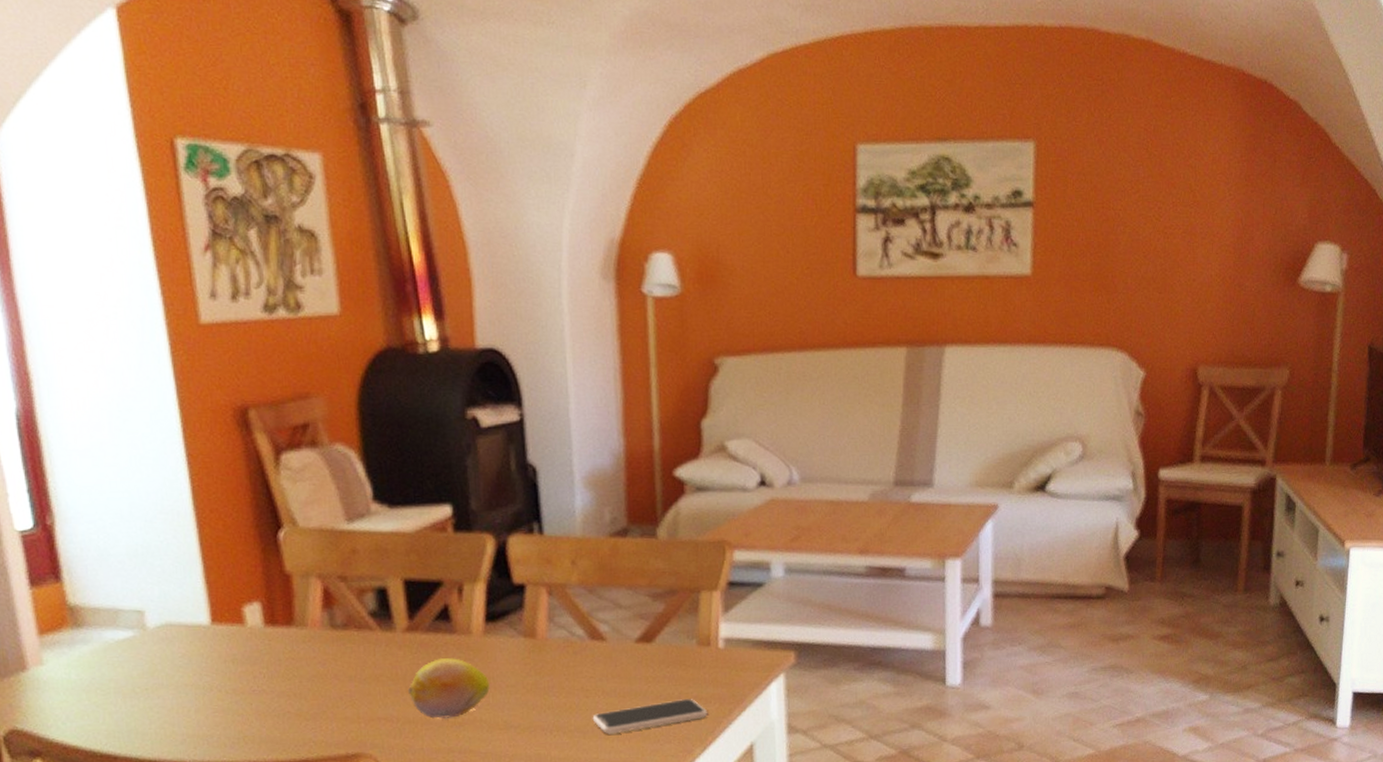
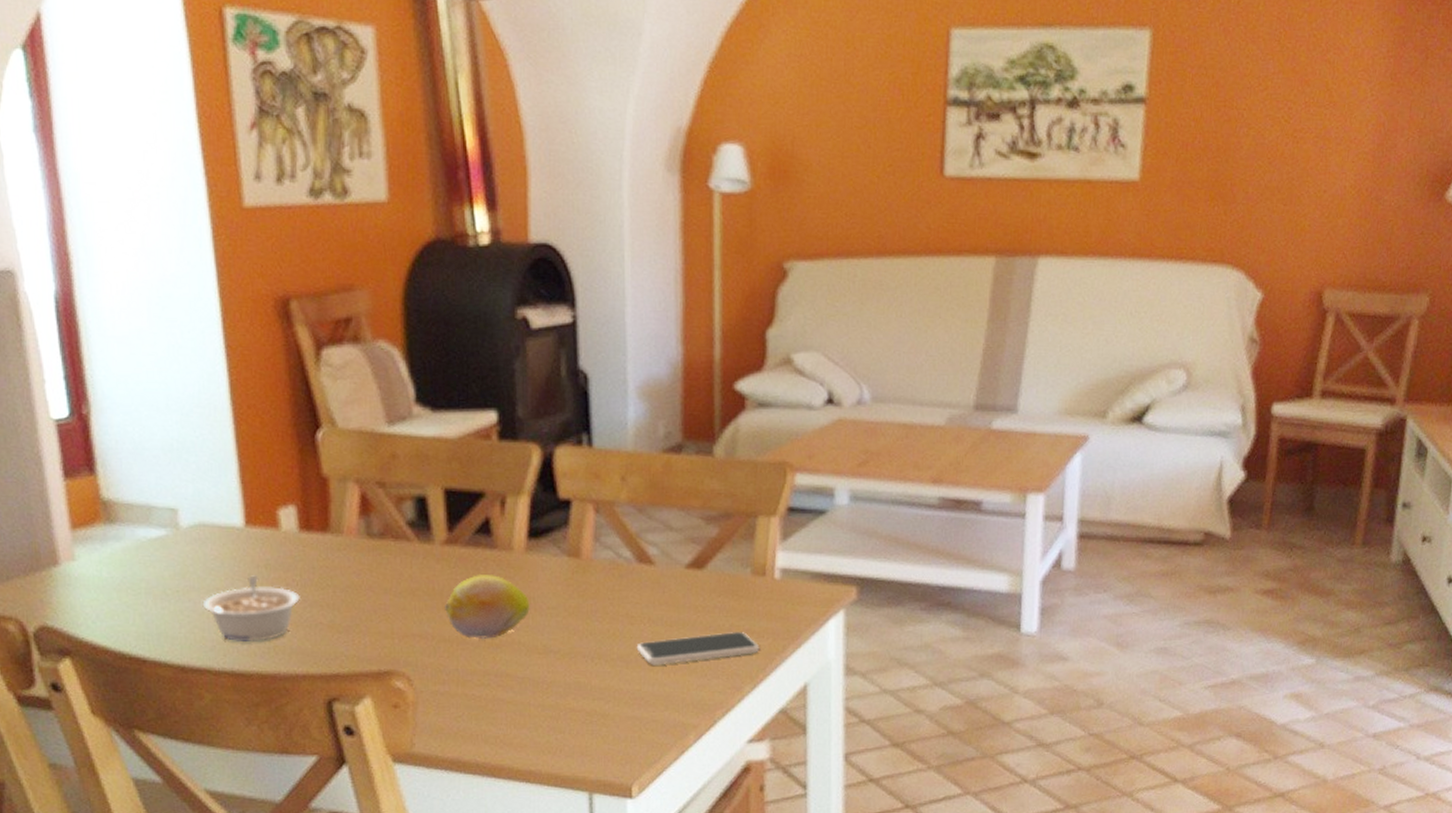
legume: none [171,670,268,734] -> present [202,575,300,641]

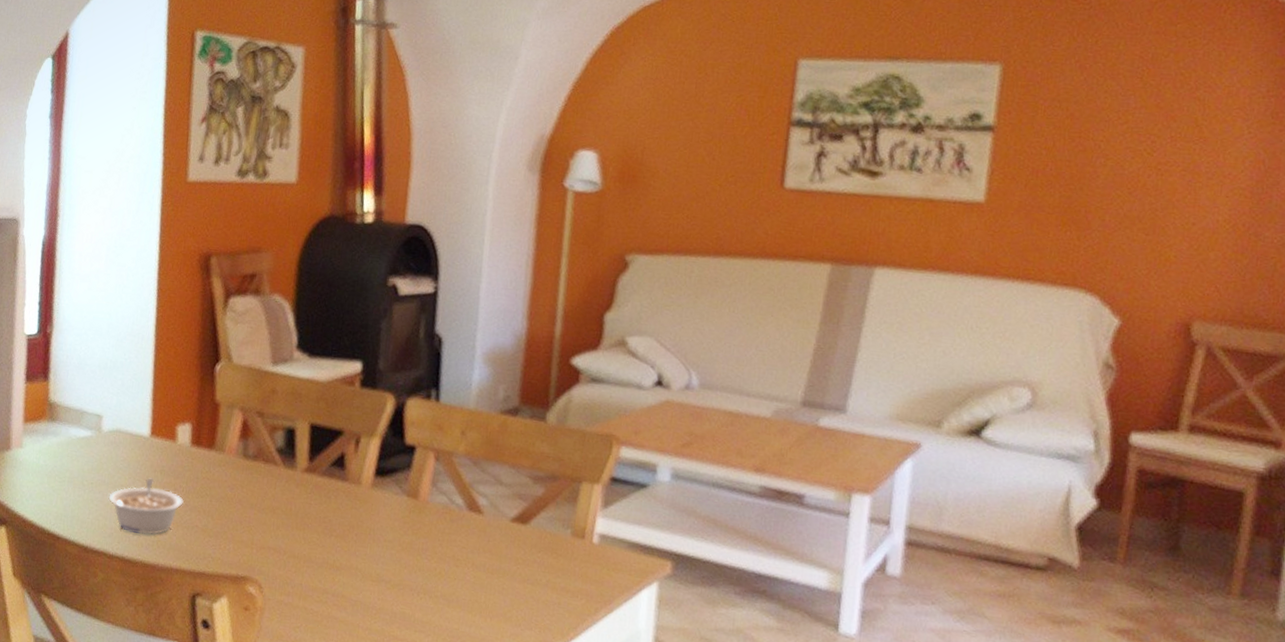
fruit: present [445,573,530,639] -> none [298,501,370,561]
smartphone: present [636,632,760,666] -> none [458,584,574,612]

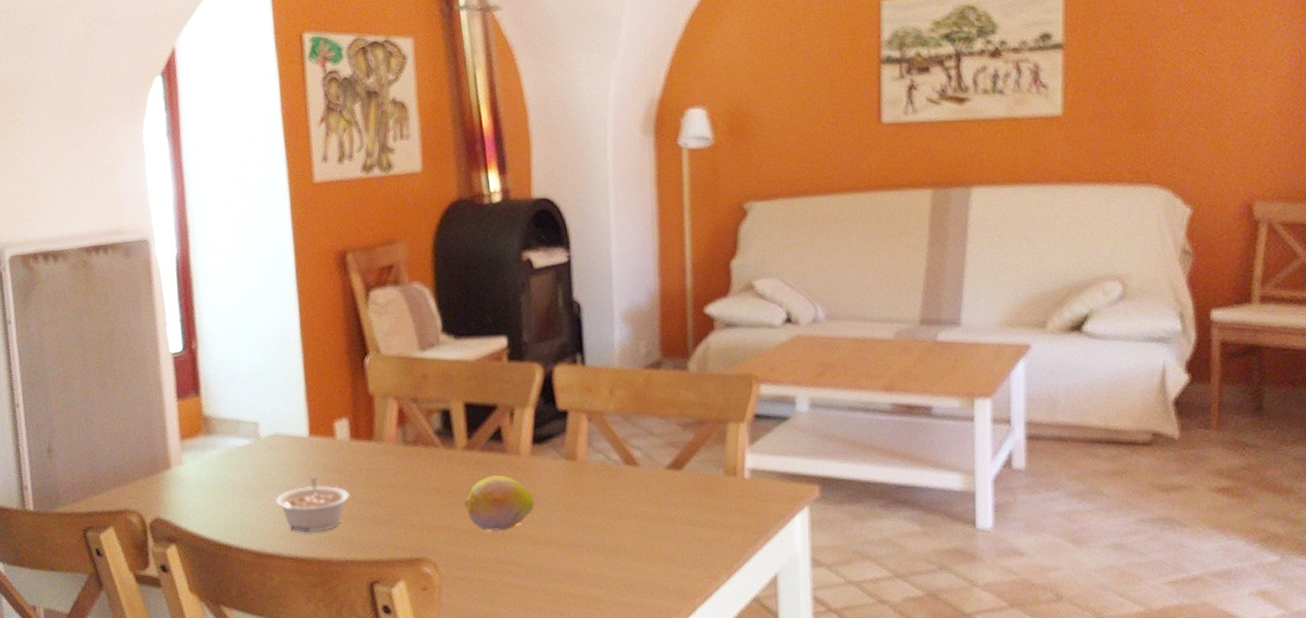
fruit: none [298,501,370,561] -> present [465,474,534,531]

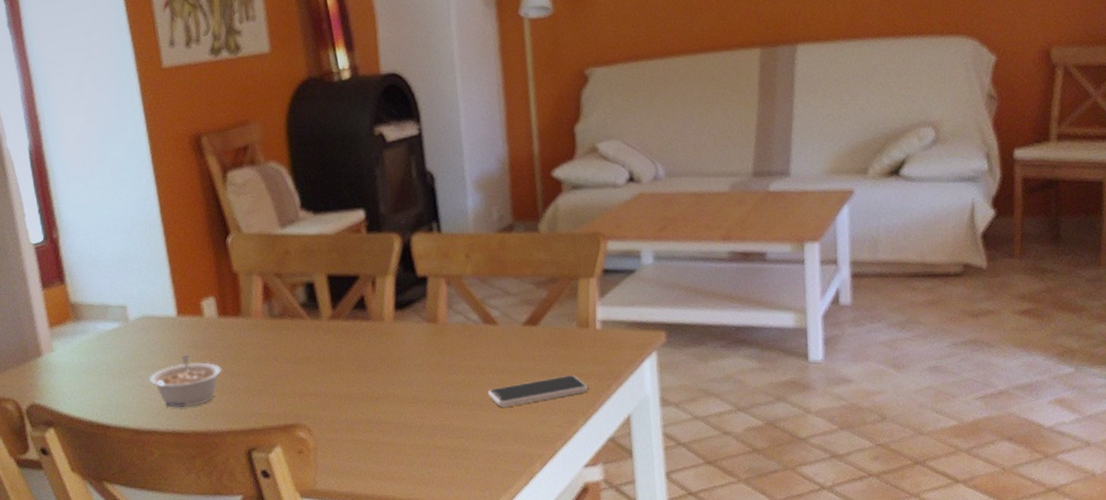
fruit: present [465,474,534,531] -> none [333,341,400,394]
smartphone: none [625,526,734,556] -> present [487,375,589,407]

